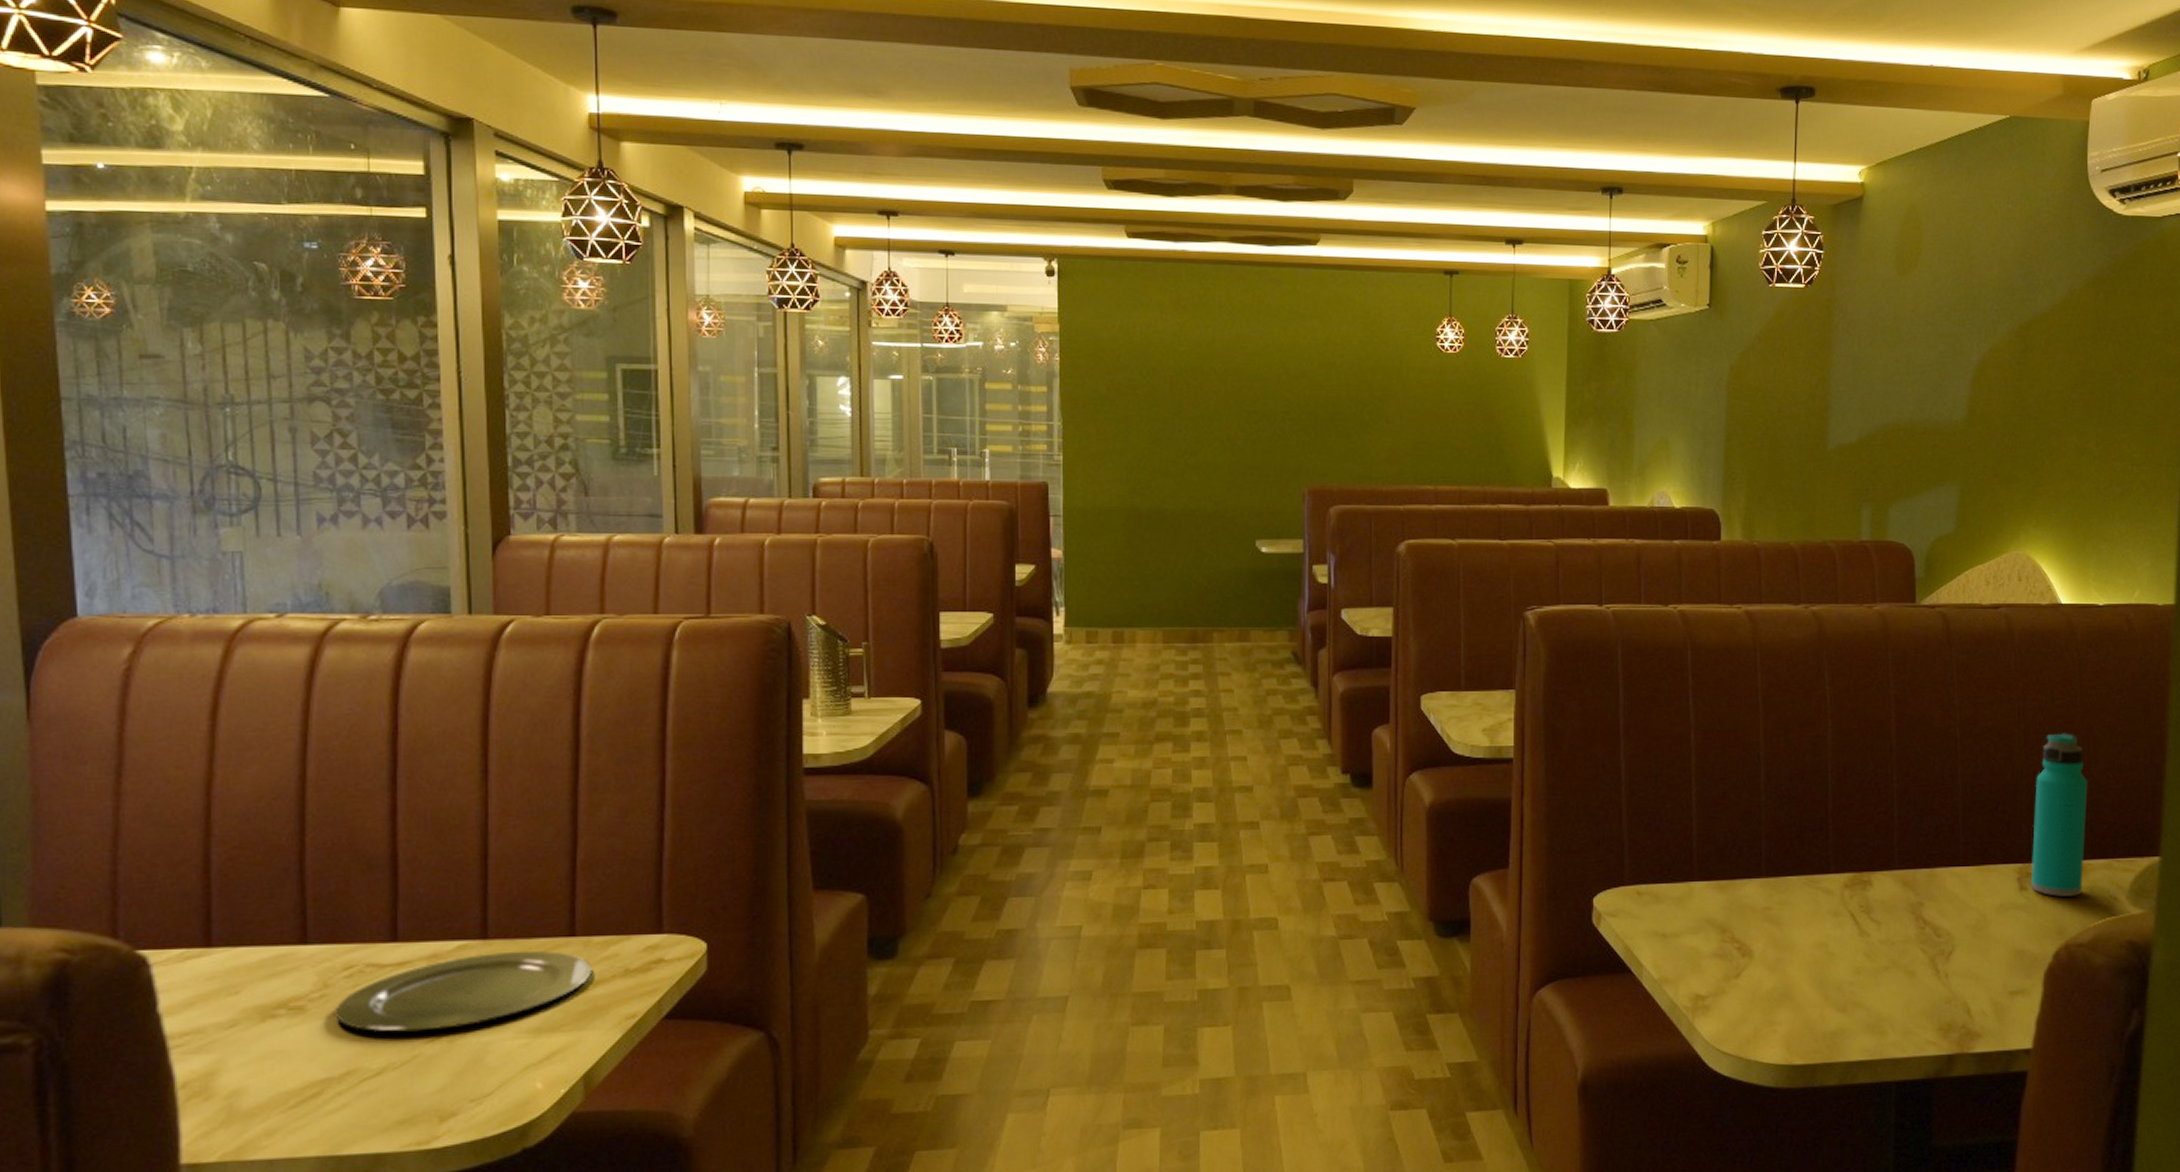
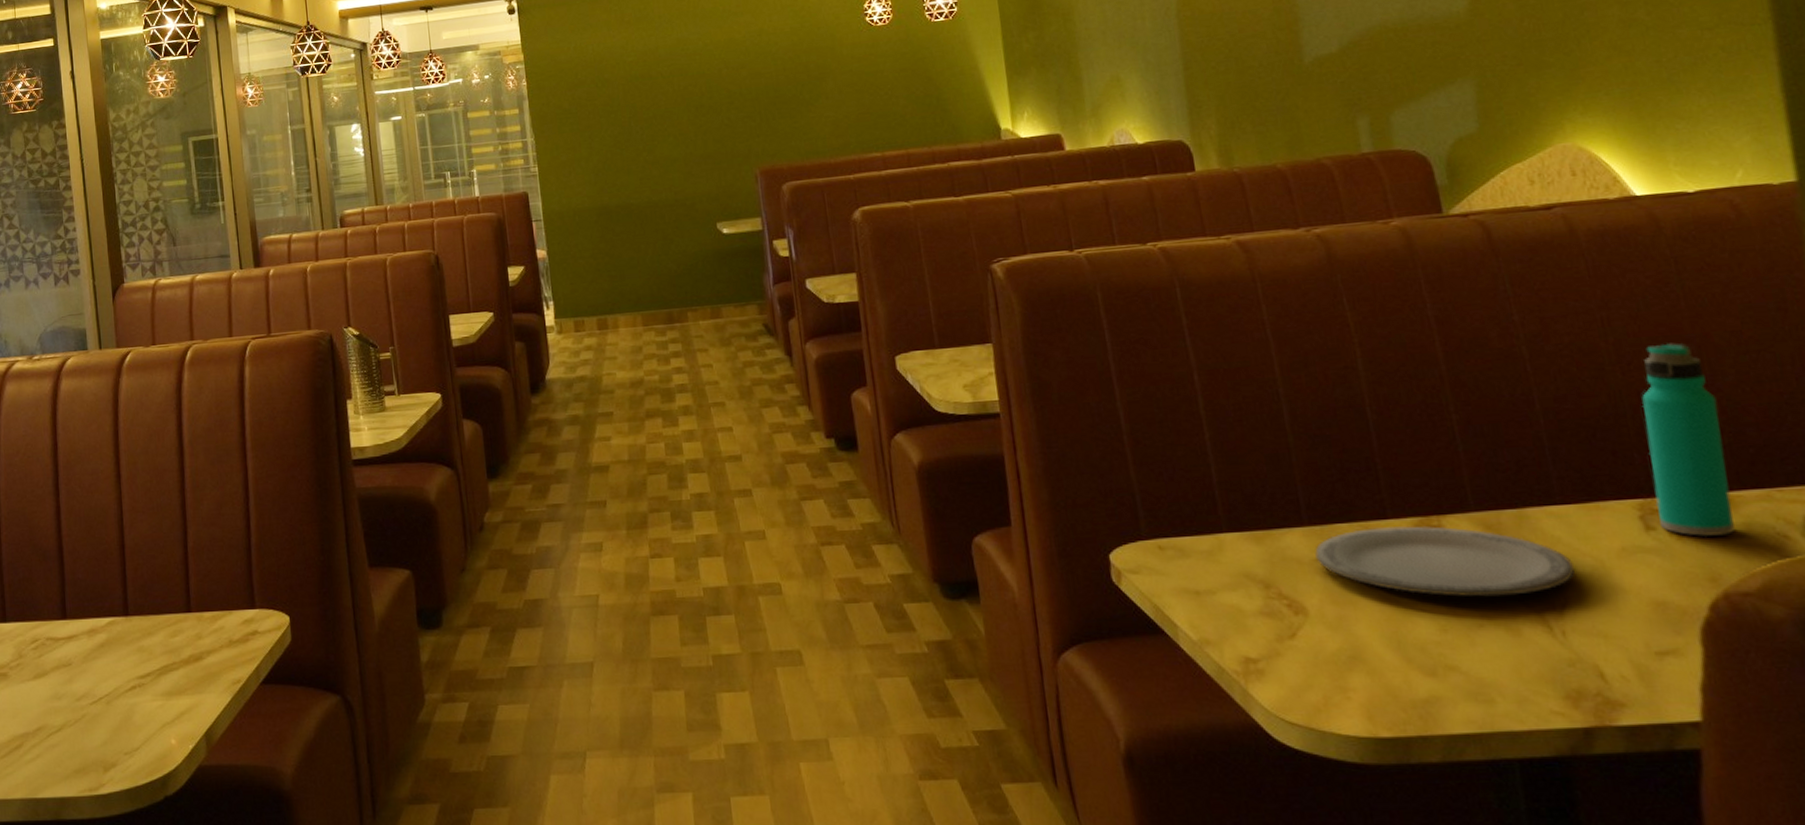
plate: present [335,950,591,1032] -> none [27,625,205,695]
plate: none [1767,880,1963,944] -> present [1315,526,1574,597]

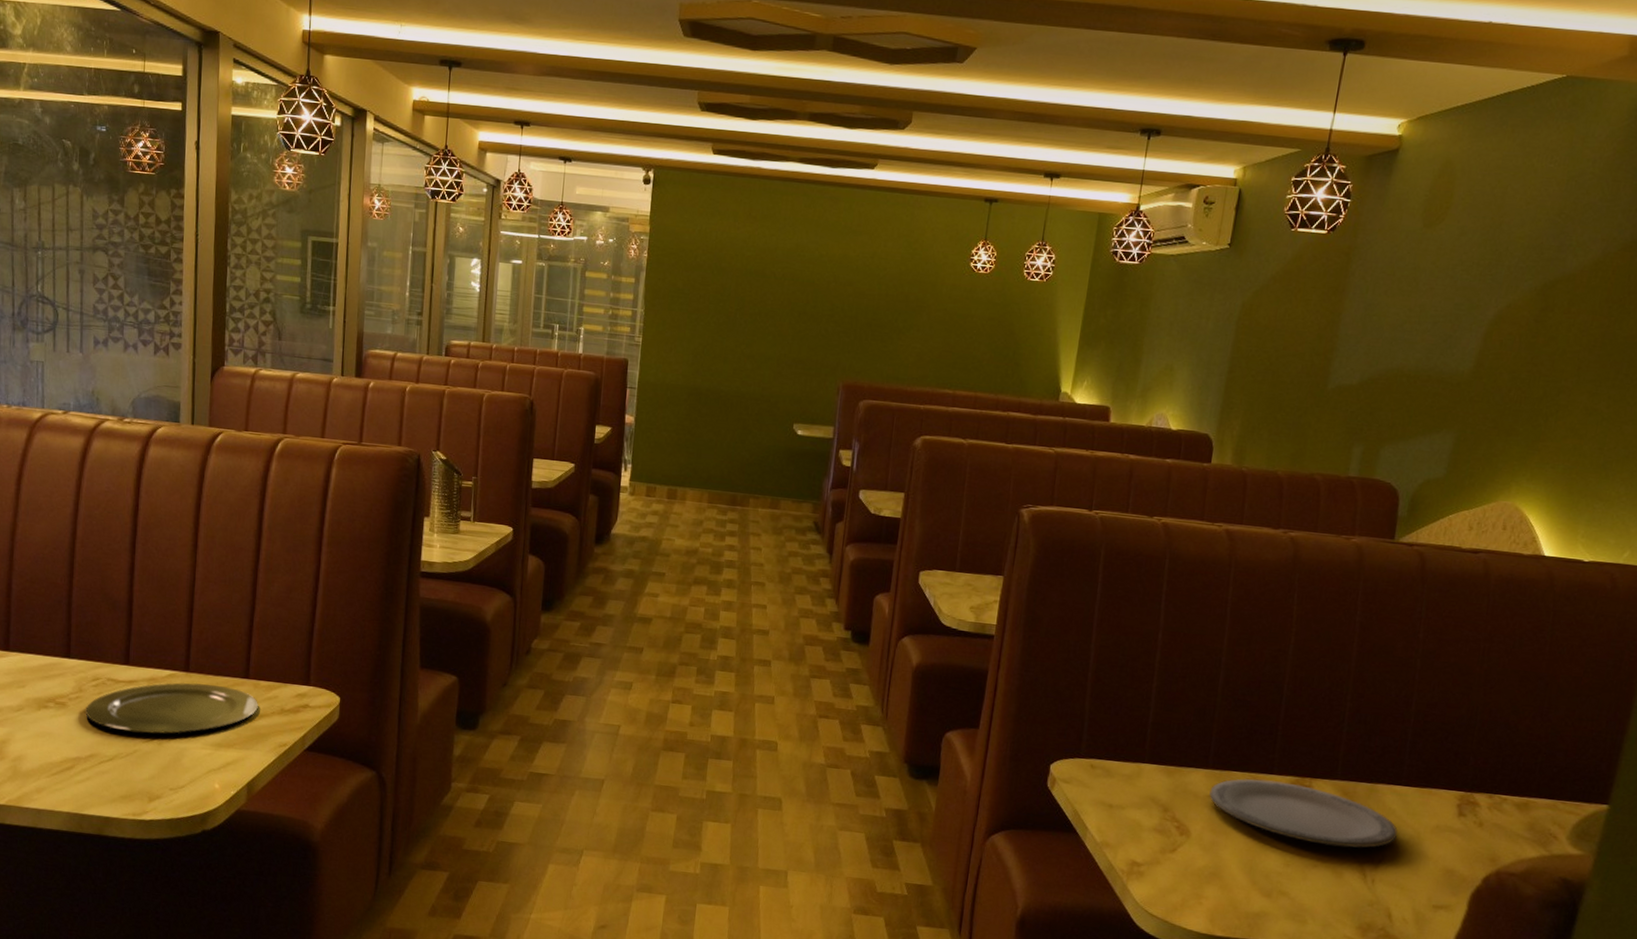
plate: none [27,625,205,695] -> present [85,682,258,734]
water bottle: present [1641,342,1735,536] -> none [1470,677,1545,829]

